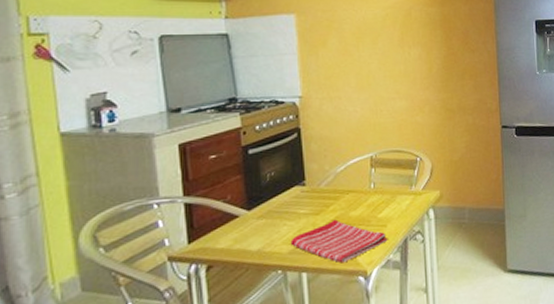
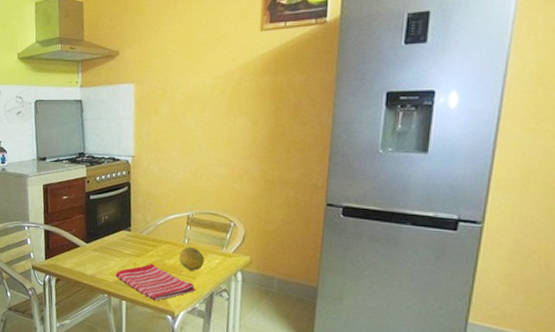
fruit: none [365,191,394,218] -> present [178,246,205,271]

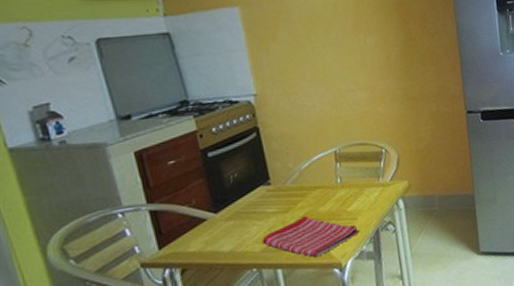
fruit: present [178,246,205,271] -> none [333,185,363,212]

